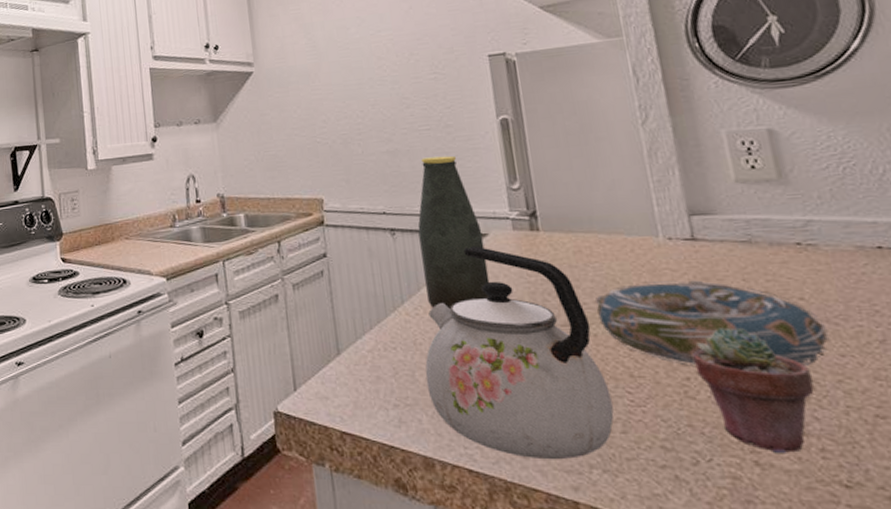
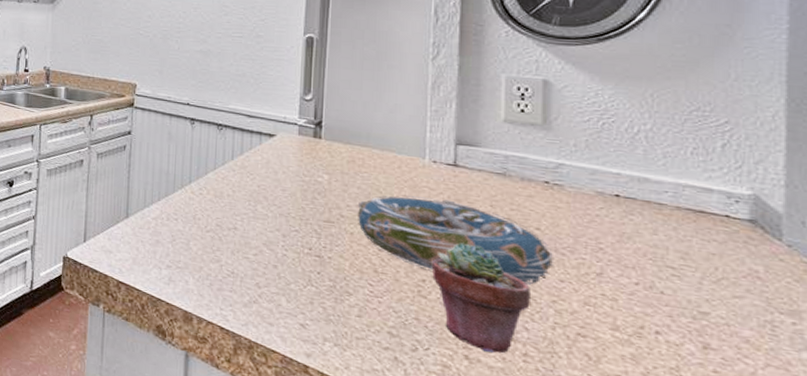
bottle: present [417,155,491,310] -> none [213,61,271,195]
kettle: present [425,246,614,460] -> none [198,143,354,331]

